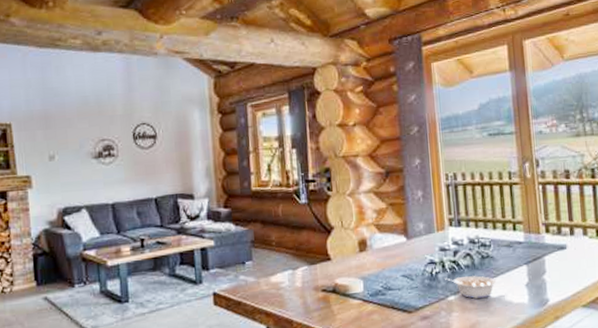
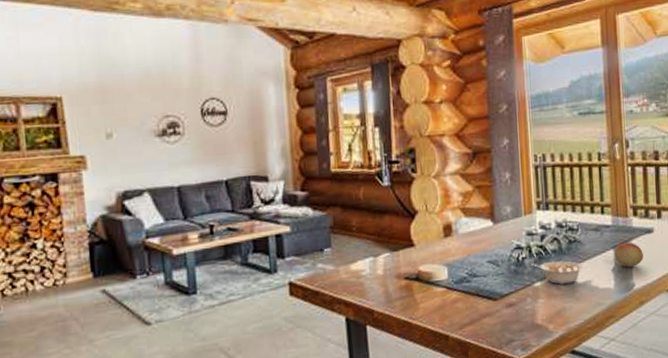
fruit: none [527,258,557,283] -> present [614,242,643,268]

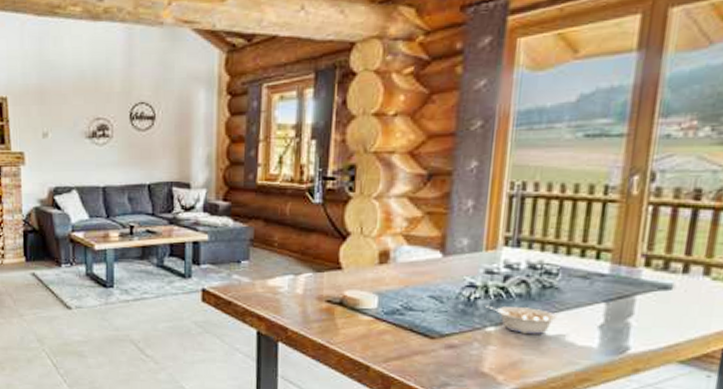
fruit: present [614,242,643,268] -> none [605,297,651,327]

